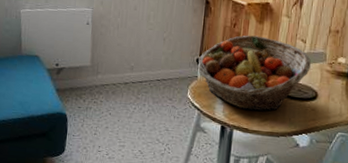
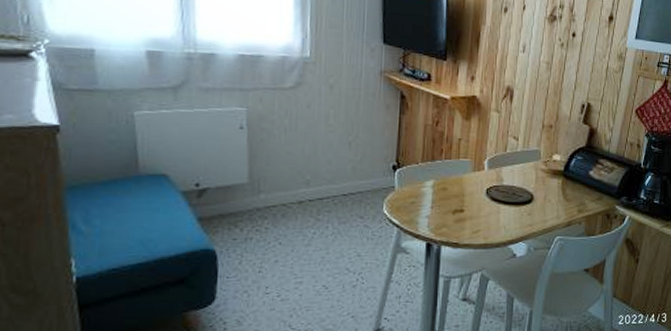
fruit basket: present [197,35,311,111] -> none [394,134,525,221]

